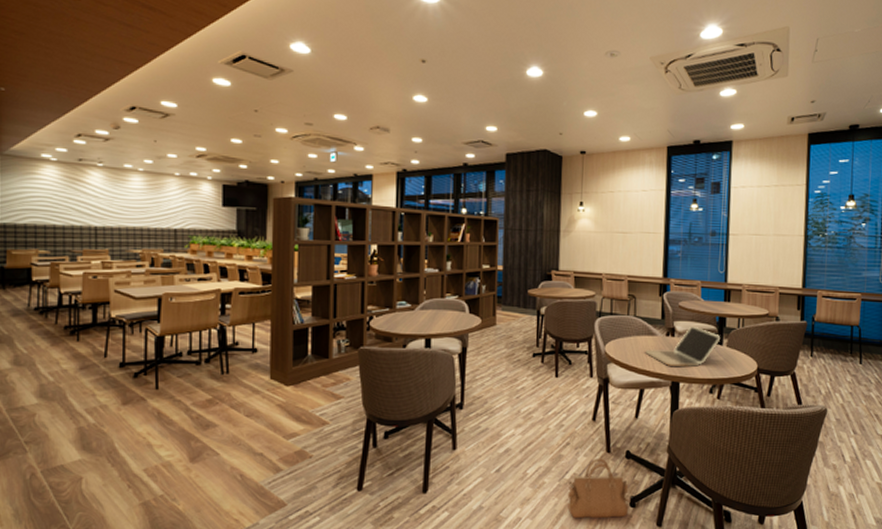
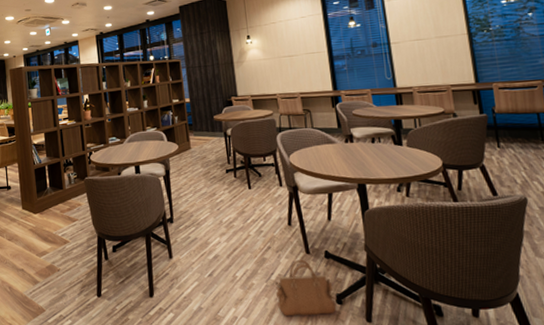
laptop: present [645,326,721,367] -> none [327,131,400,170]

